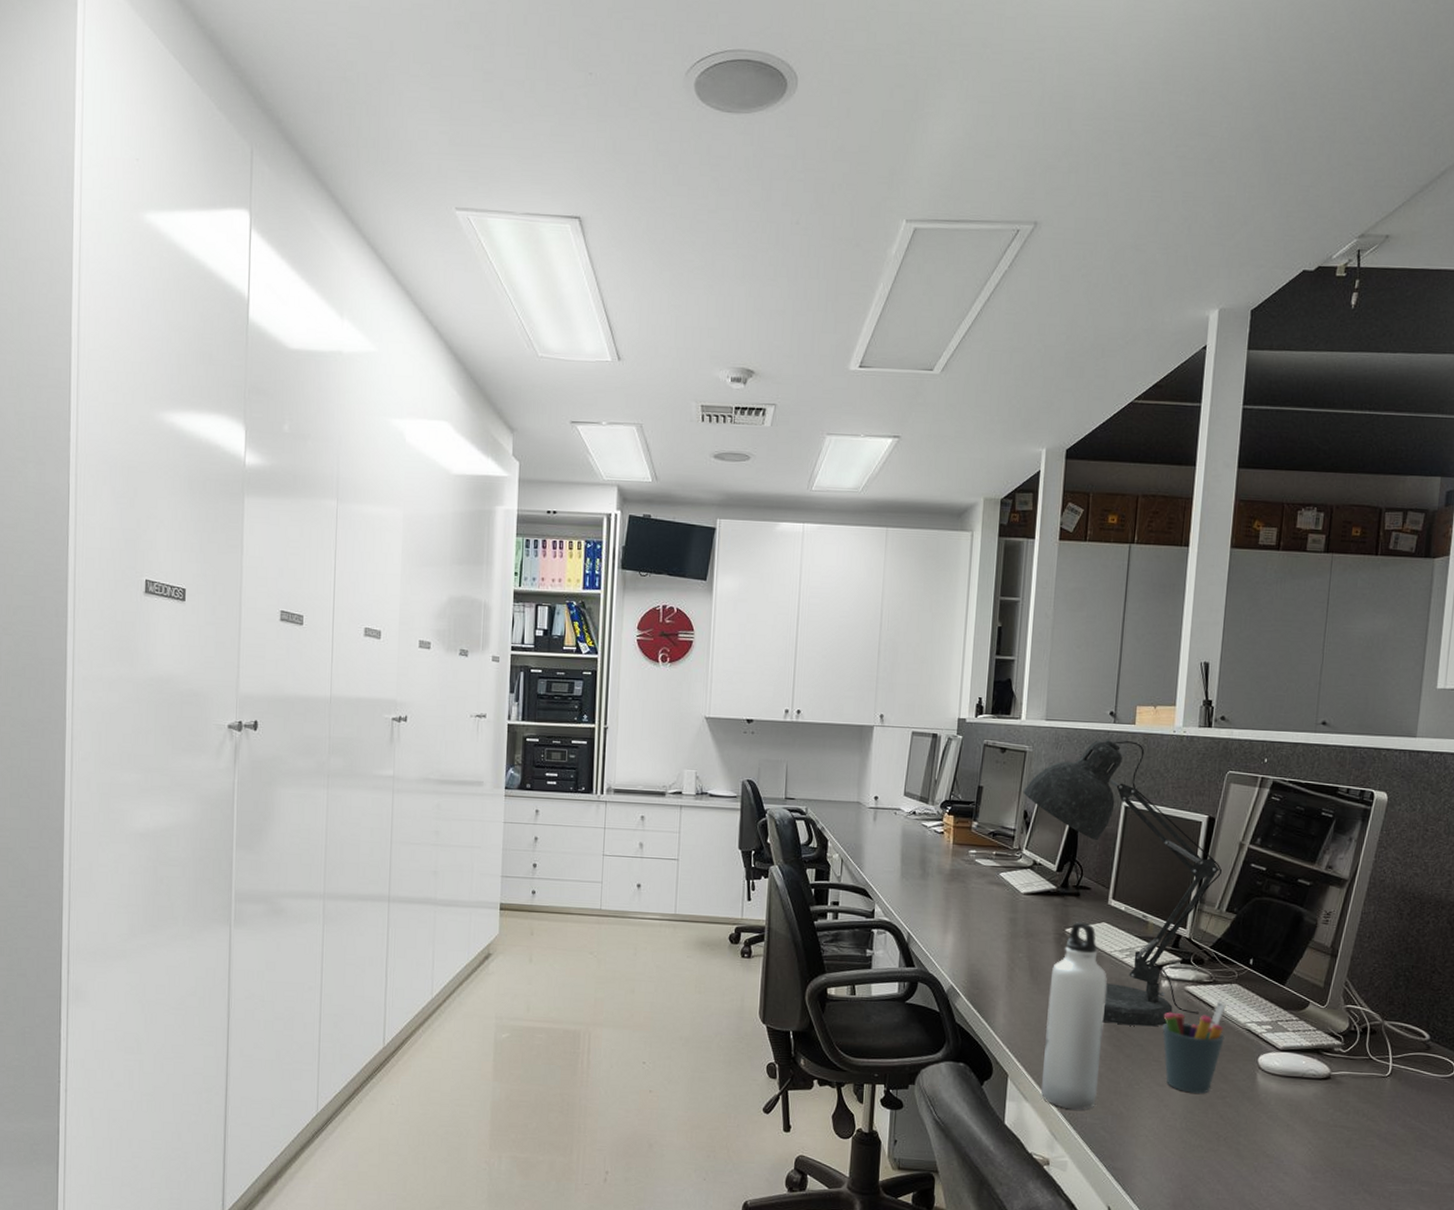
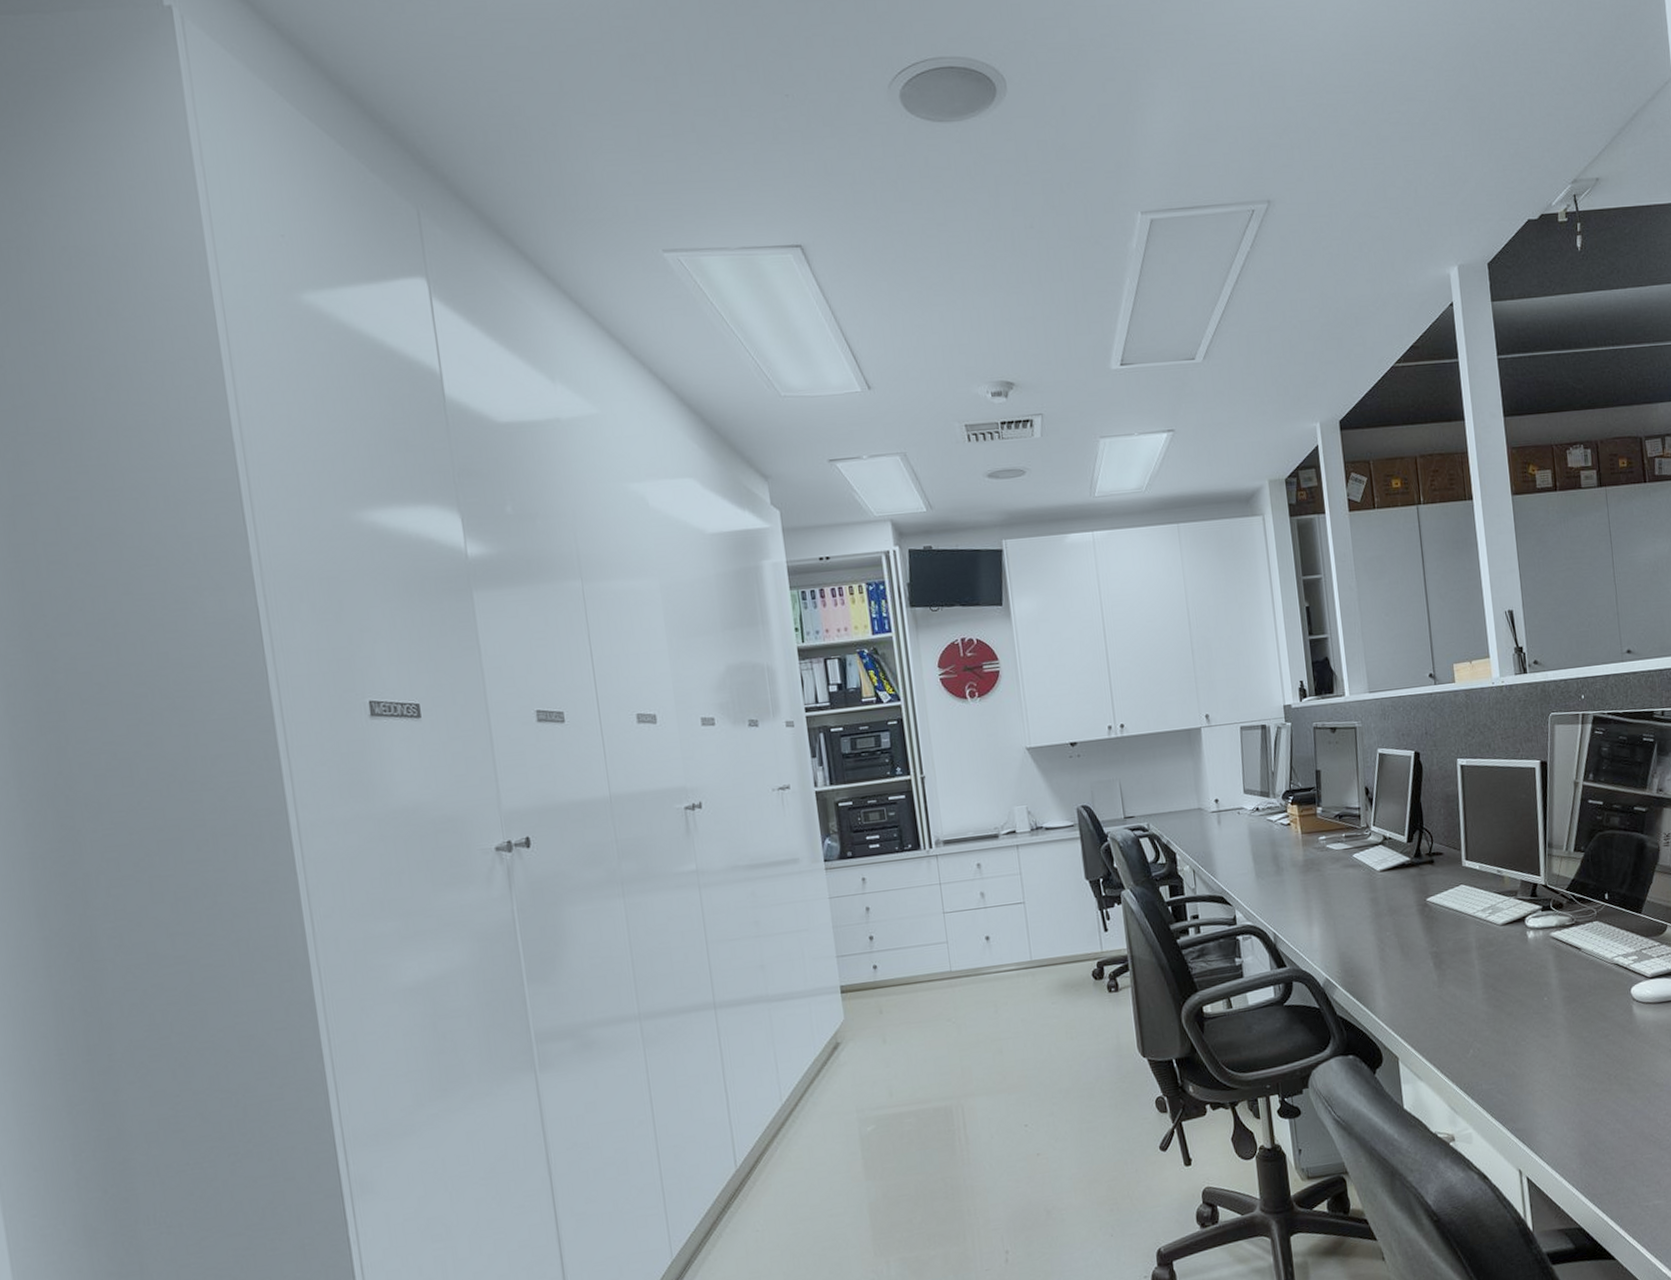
desk lamp: present [1023,739,1223,1027] -> none [1360,699,1568,985]
water bottle: present [1041,922,1107,1110] -> none [1421,888,1488,1080]
pen holder: present [1162,1002,1226,1094] -> none [1536,942,1596,1038]

